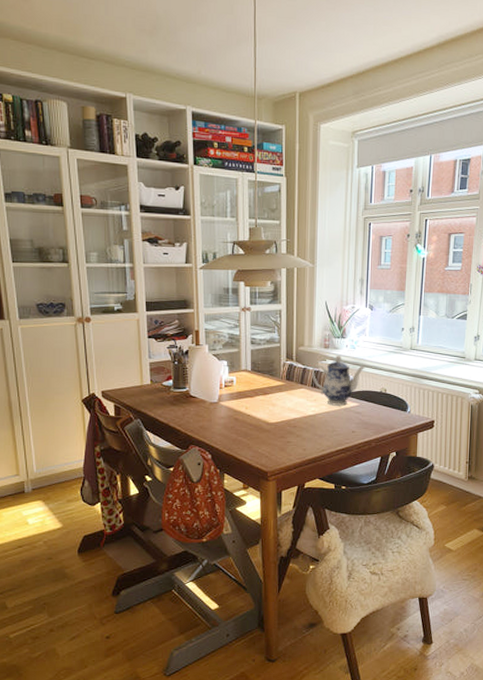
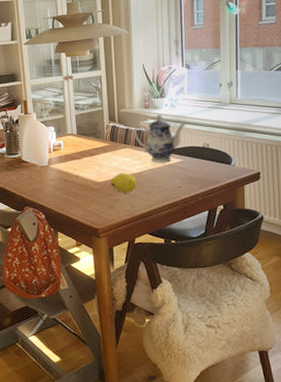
fruit: none [283,414,311,435] -> present [110,173,137,193]

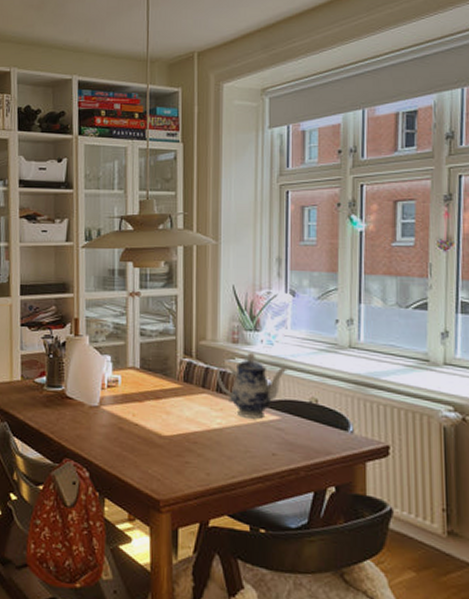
fruit: present [110,173,137,193] -> none [179,427,216,455]

